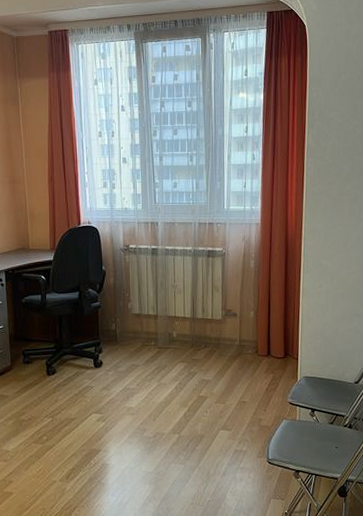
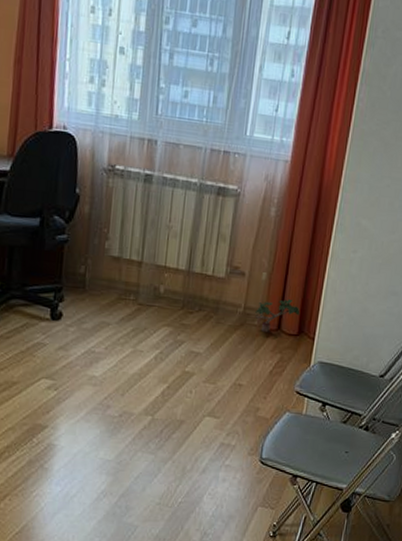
potted plant: none [249,329,284,358] -> present [255,298,300,332]

